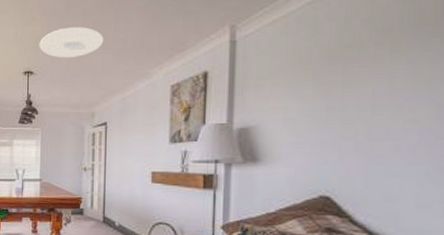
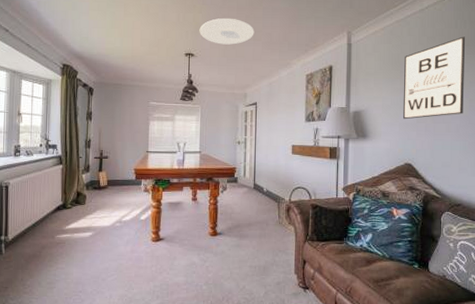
wall art: none [317,11,431,137] -> present [403,36,465,120]

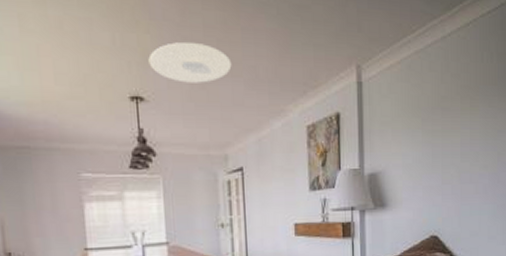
wall art: present [403,36,465,120] -> none [426,73,492,181]

